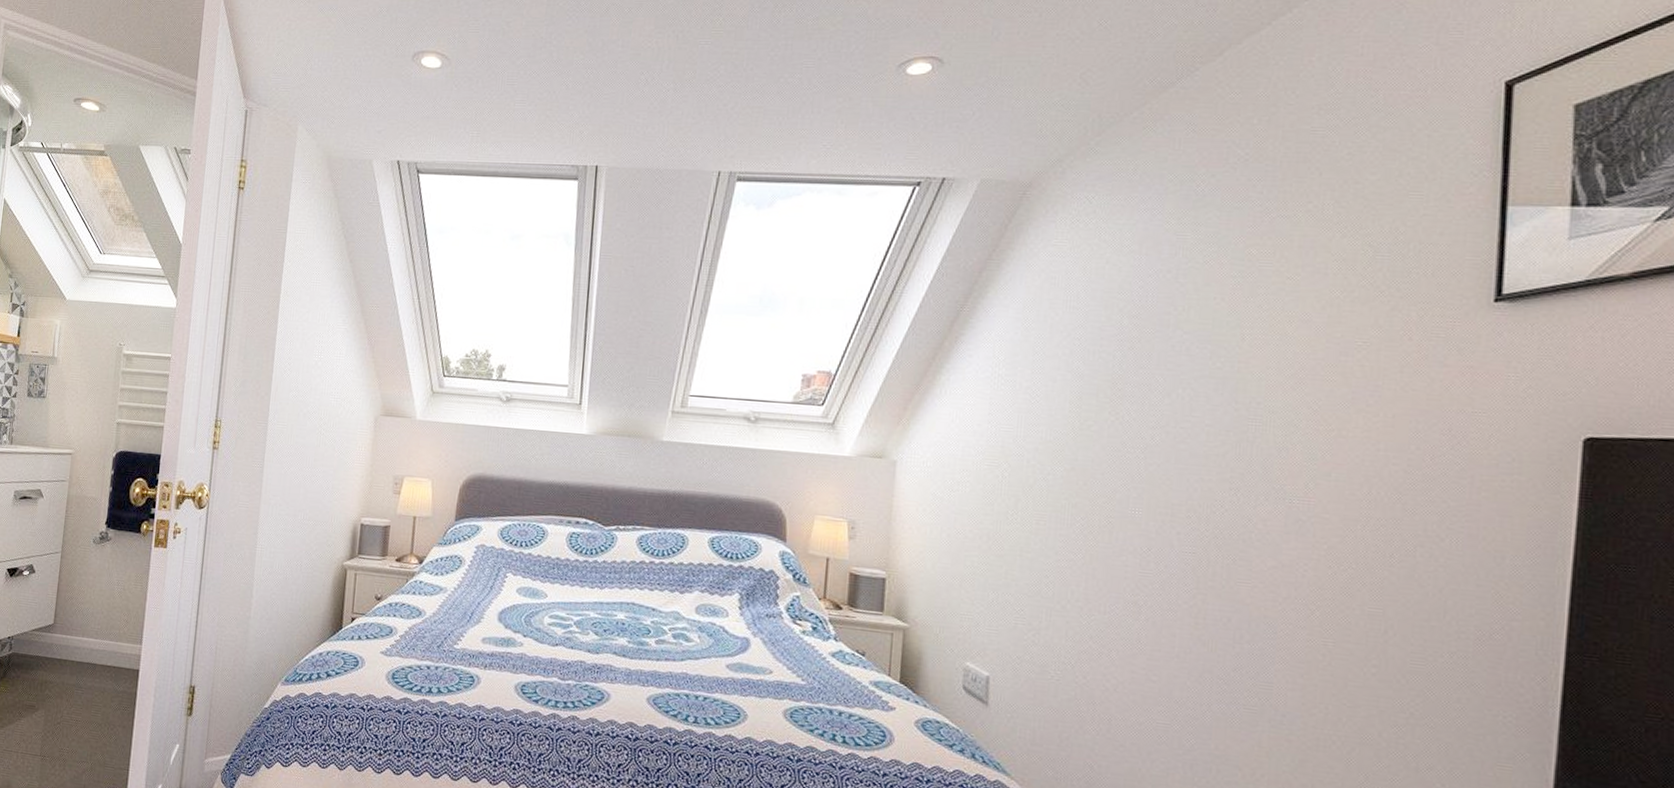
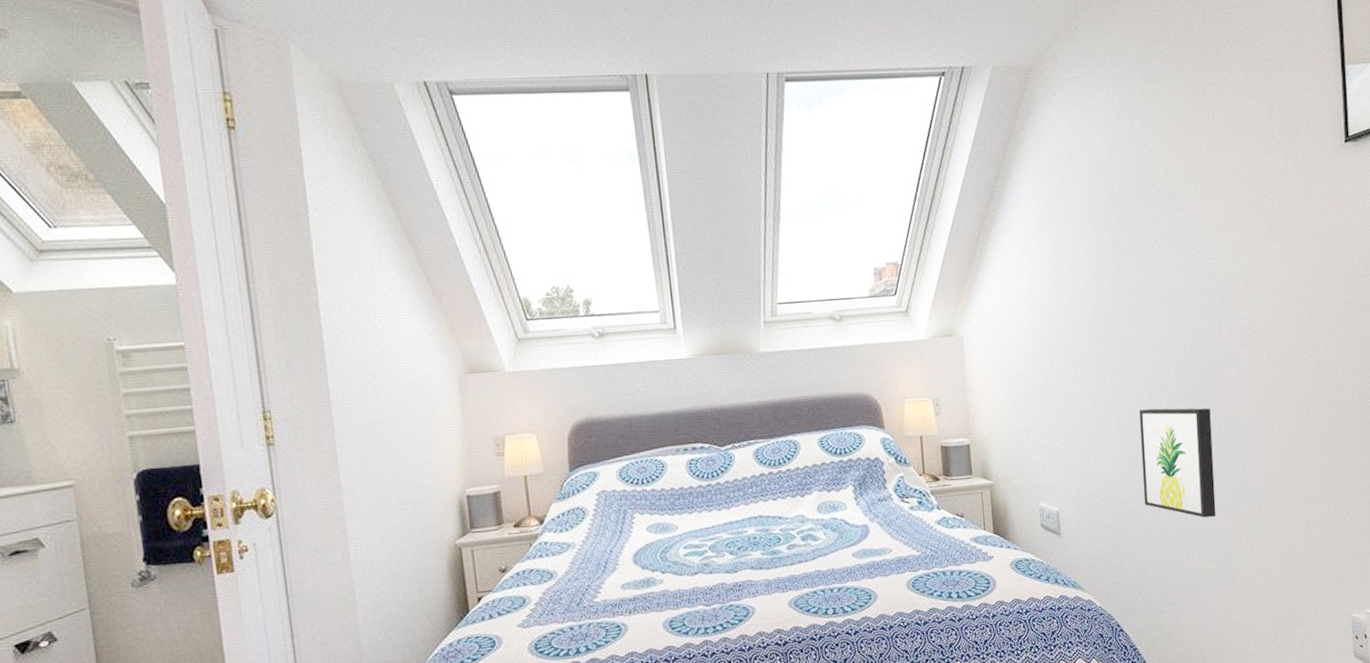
wall art: none [1111,582,1227,734] -> present [1139,408,1216,518]

